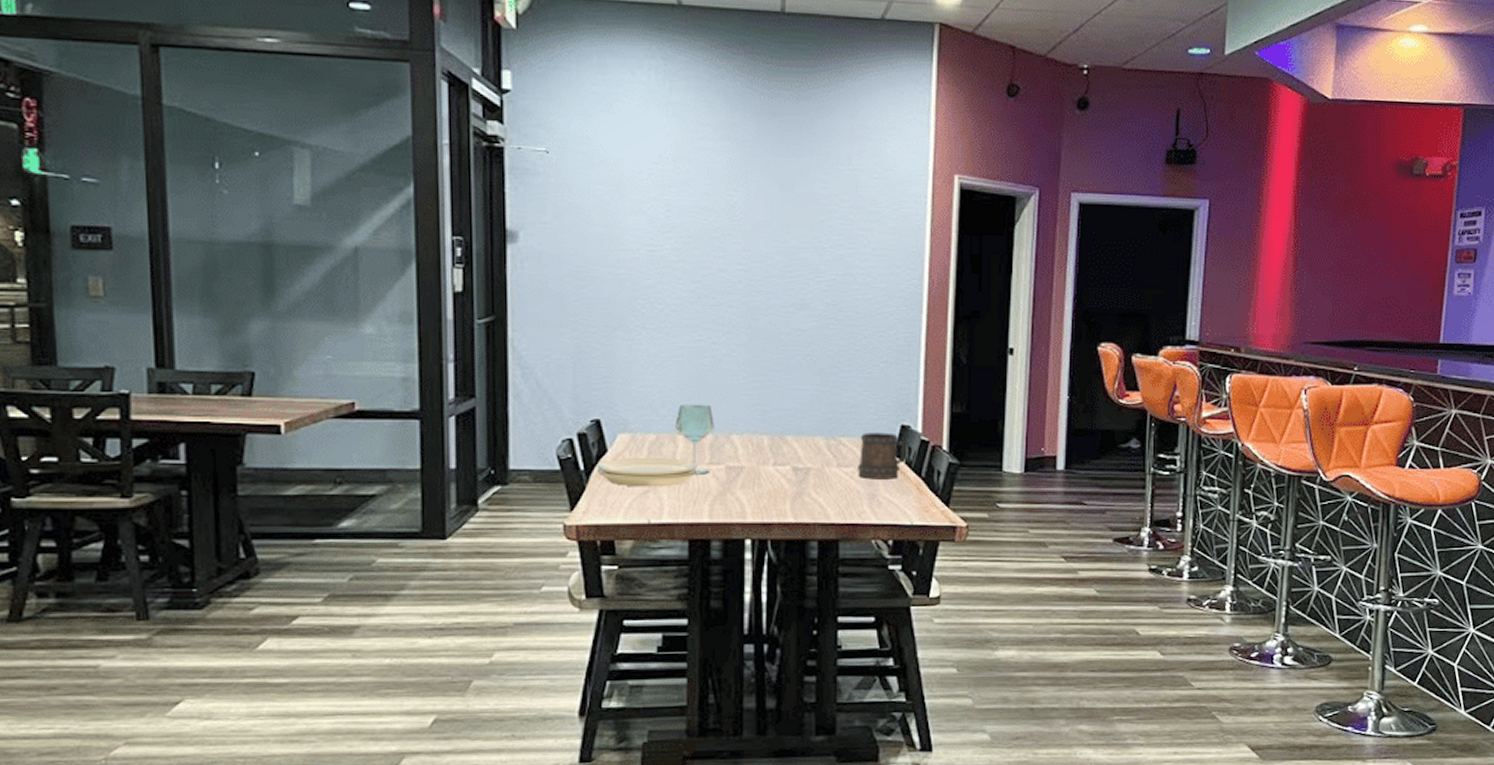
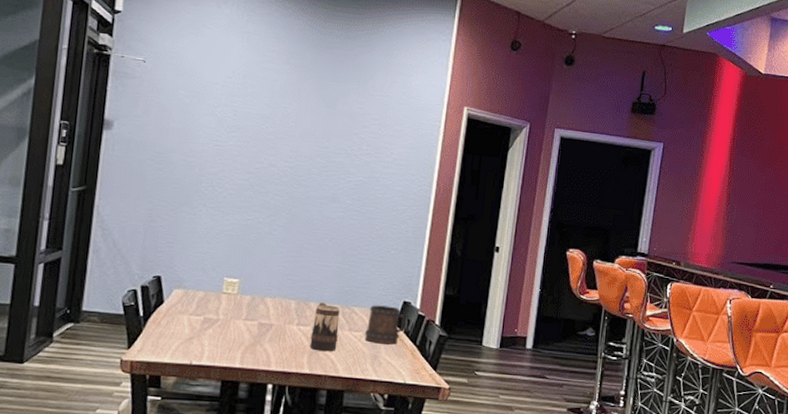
plate: present [596,458,698,487] -> none [153,309,236,335]
wine glass: present [675,404,714,475] -> none [221,269,253,328]
beer mug: none [792,434,825,495] -> present [310,302,340,352]

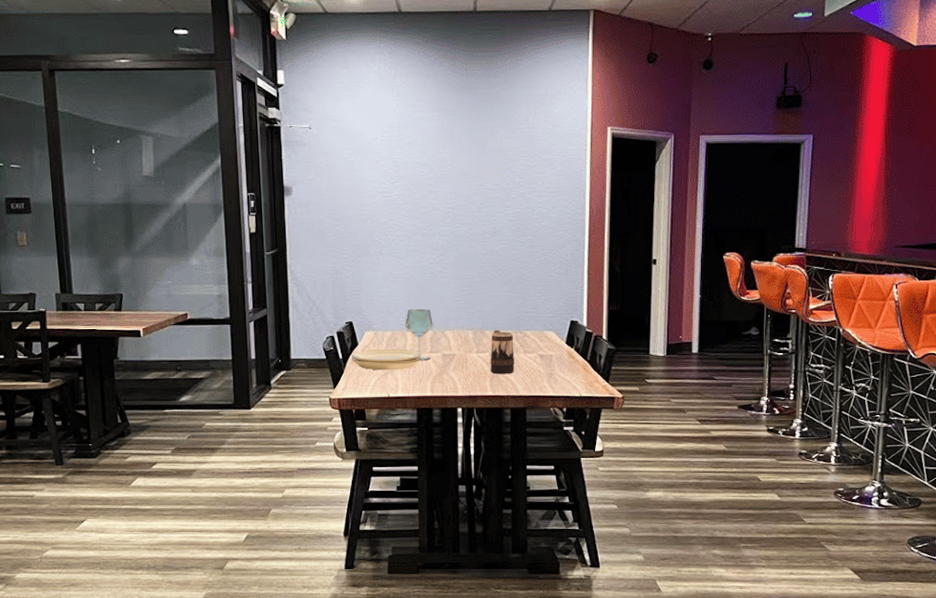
plate: none [153,309,236,335] -> present [351,349,422,370]
wine glass: none [221,269,253,328] -> present [405,308,433,361]
beer mug: present [364,305,406,345] -> none [538,327,575,362]

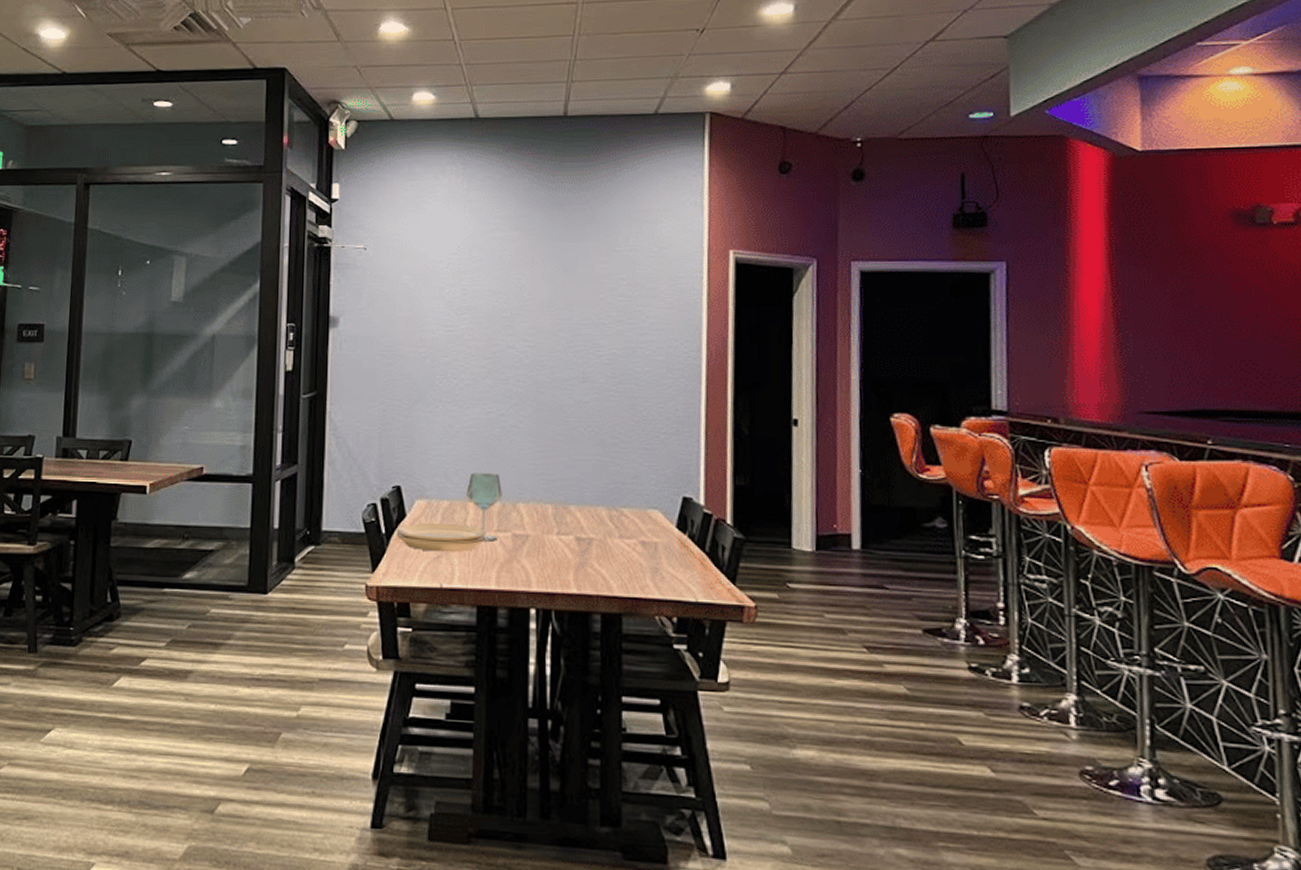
beer mug: present [490,329,515,375] -> none [575,504,607,566]

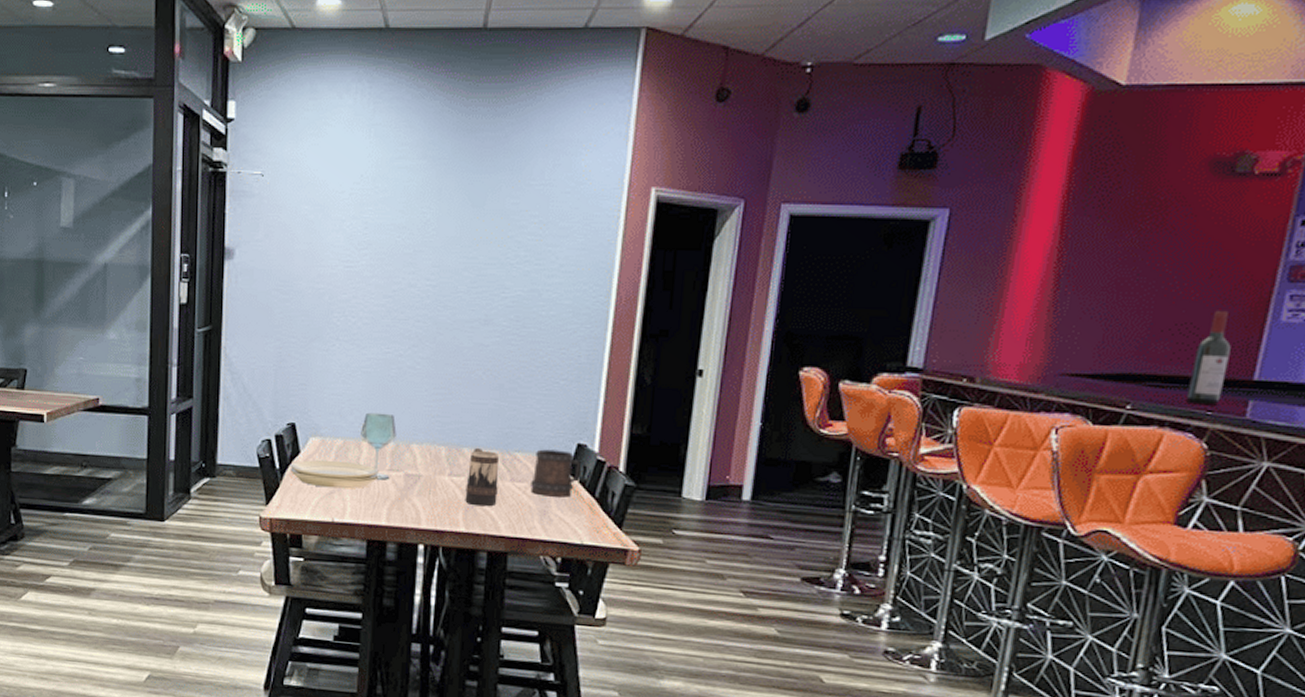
beer mug: none [575,504,607,566] -> present [465,447,500,507]
beer mug: none [638,504,688,553] -> present [529,449,581,498]
wine bottle: none [1260,347,1294,438] -> present [1186,310,1231,406]

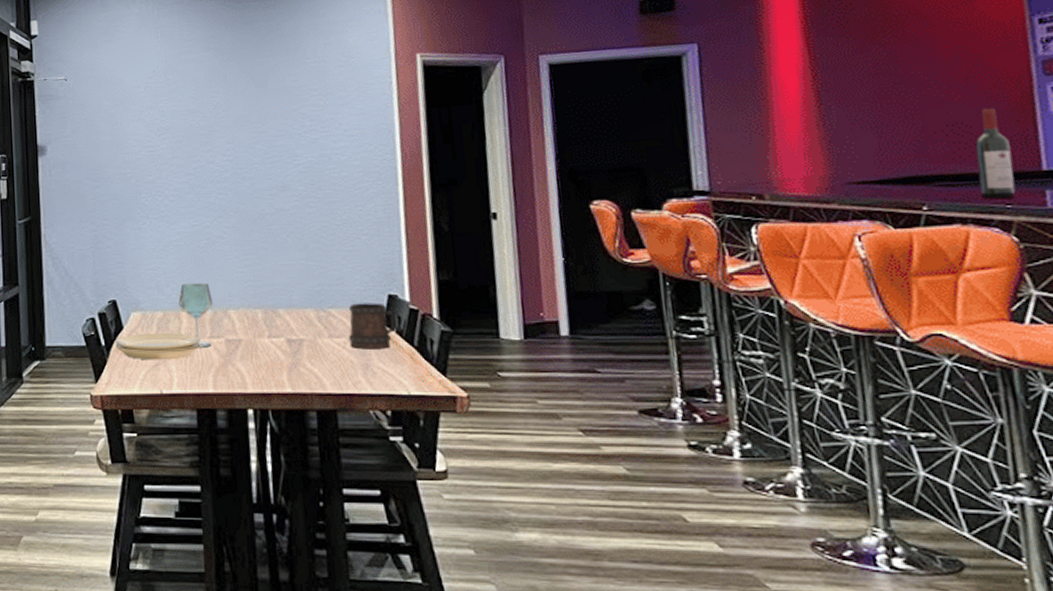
beer mug: present [465,447,500,507] -> none [286,307,319,366]

